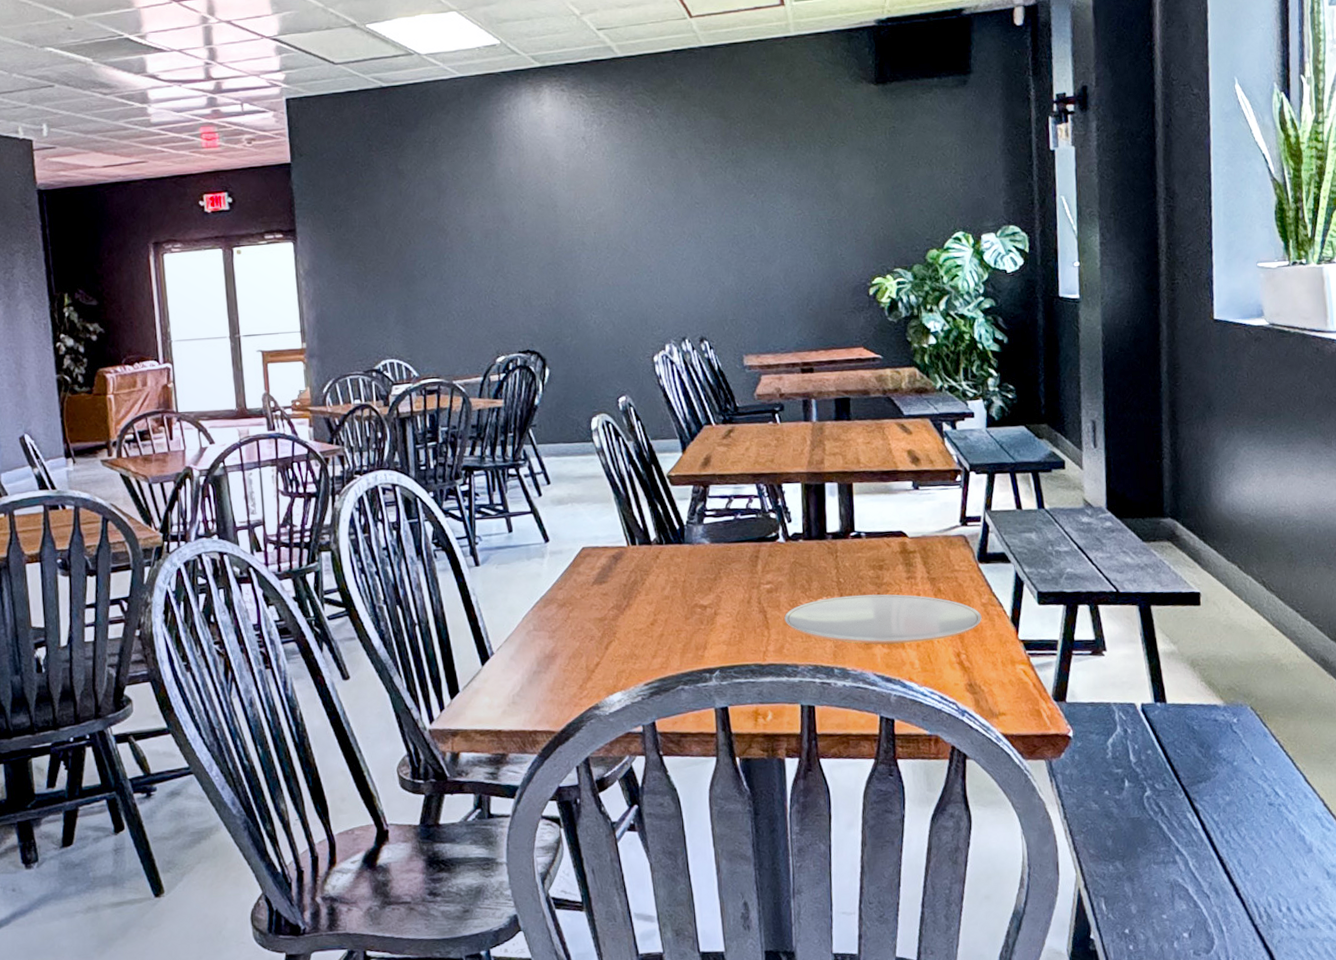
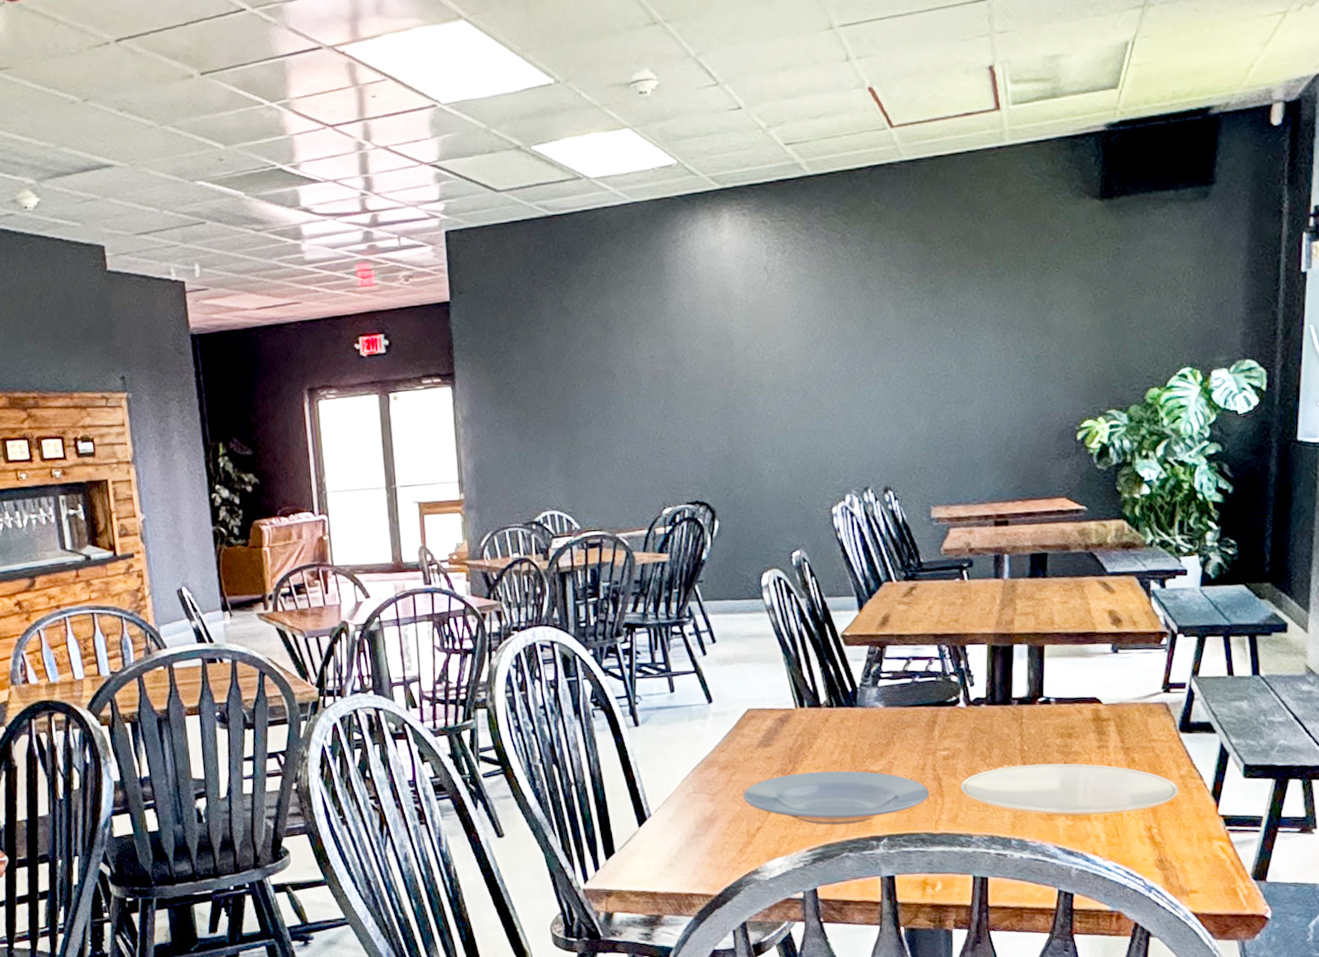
plate: none [581,605,756,659] -> present [743,770,929,826]

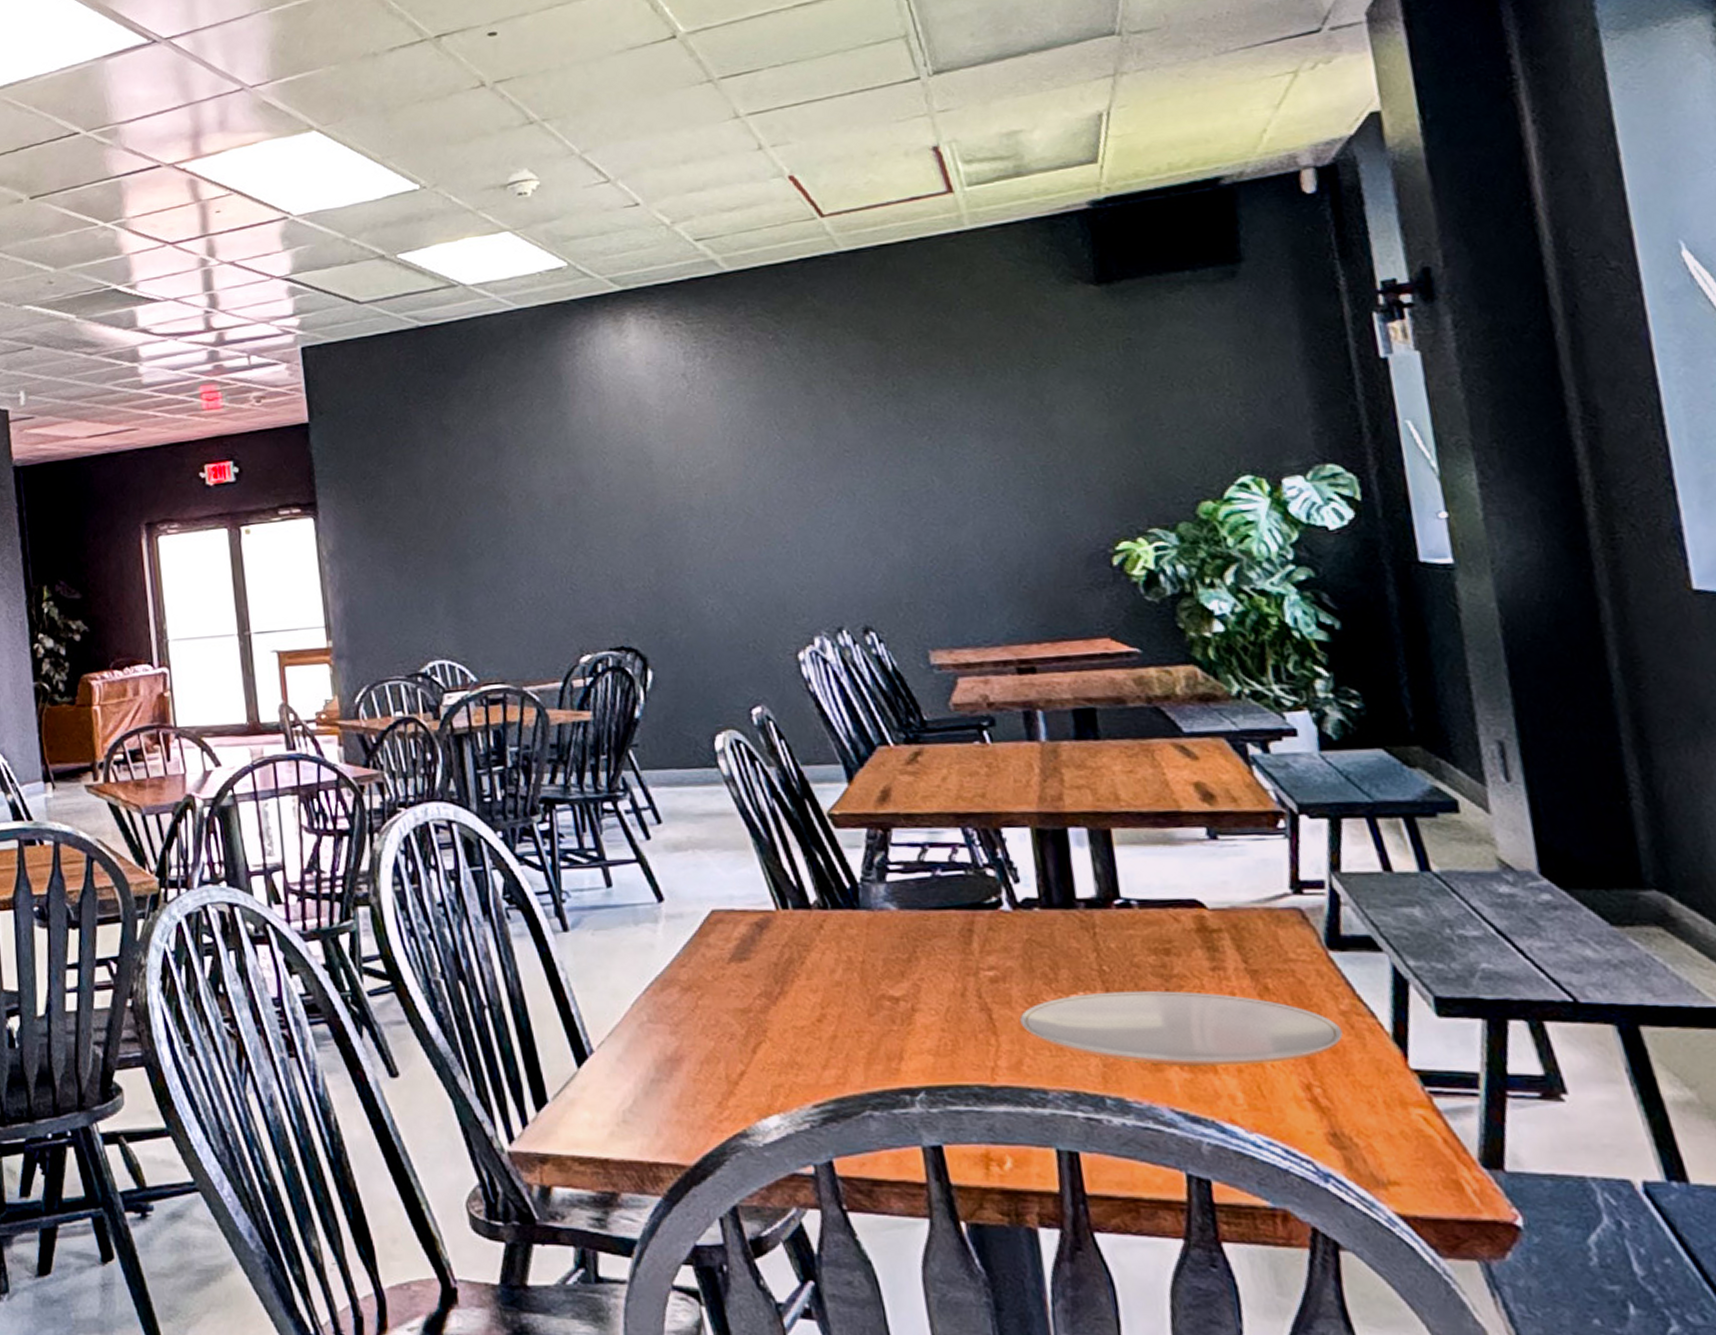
plate: present [743,770,929,826] -> none [715,995,978,1072]

